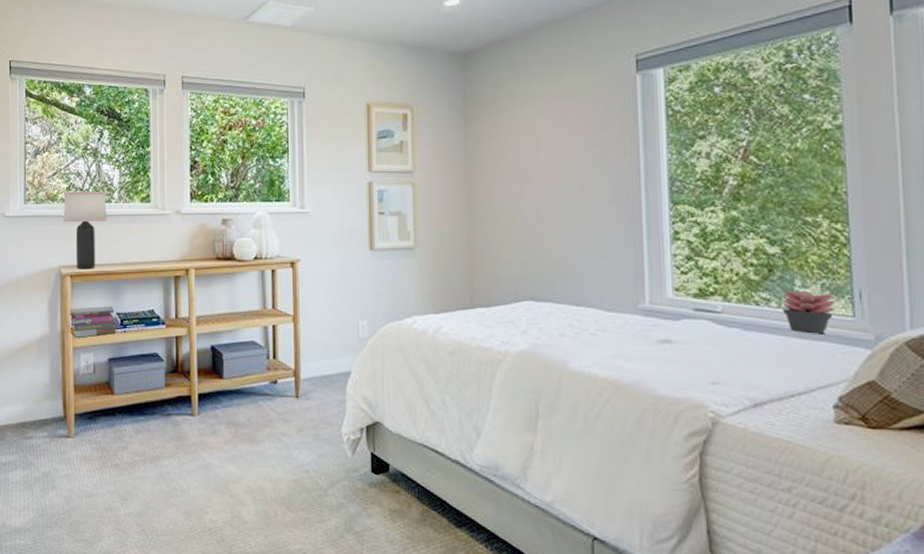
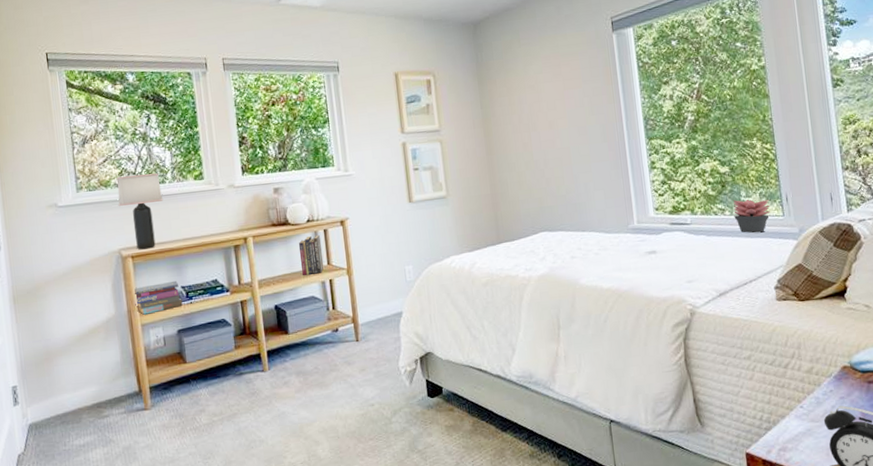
books: none [244,274,267,317] -> present [299,234,323,275]

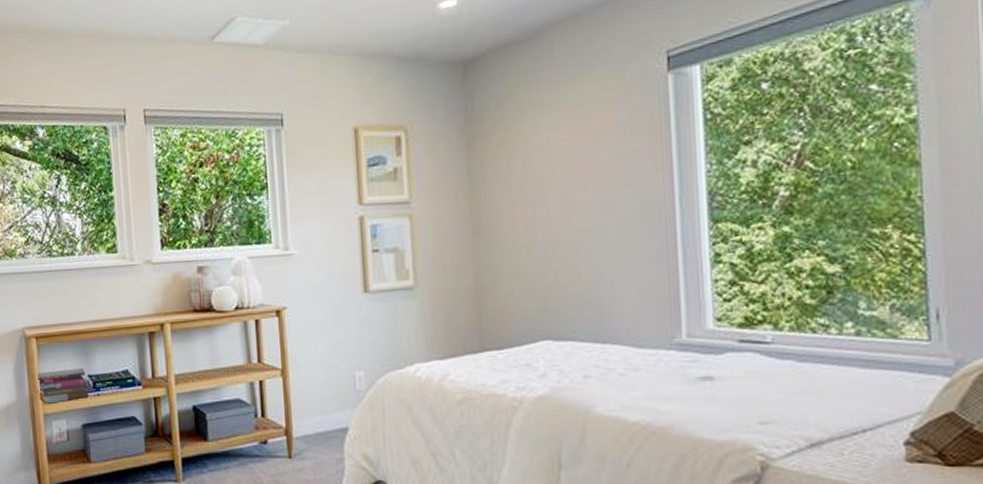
table lamp: present [117,173,164,250] -> none [23,243,72,330]
books: present [299,234,323,275] -> none [225,325,253,373]
succulent plant: present [733,199,770,234] -> none [844,313,908,363]

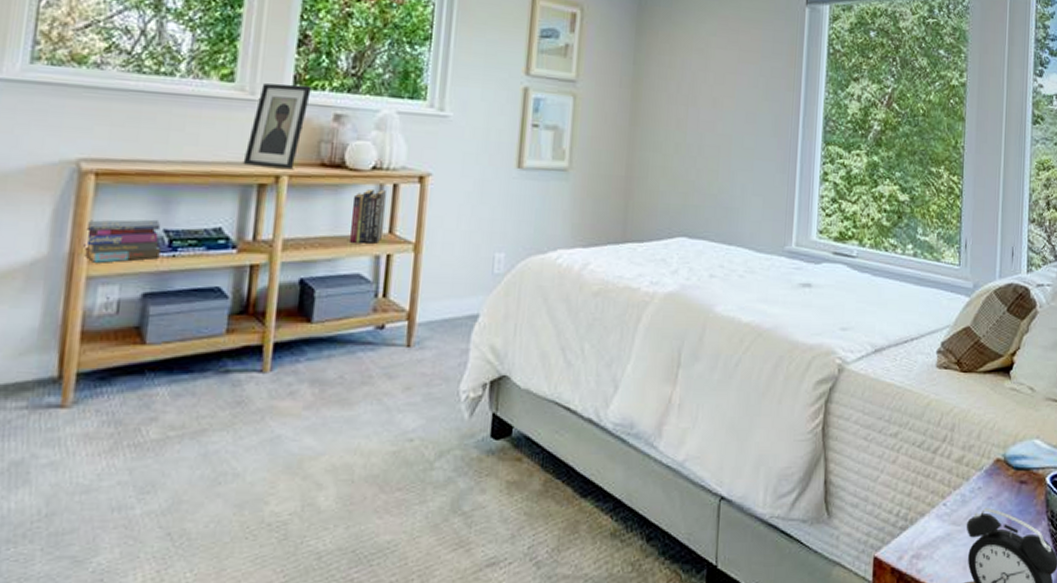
picture frame: none [134,246,176,319] -> present [243,83,311,170]
books: none [225,325,253,373] -> present [350,188,386,244]

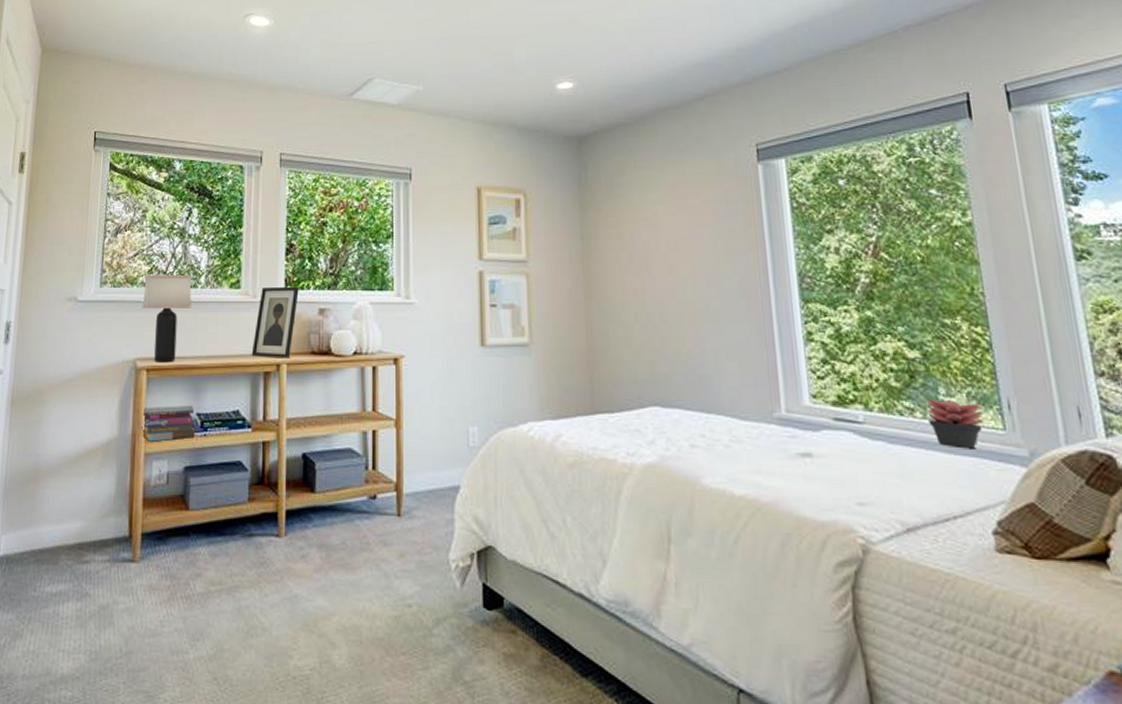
table lamp: none [92,53,167,167] -> present [141,274,192,363]
books: present [350,188,386,244] -> none [341,371,367,421]
succulent plant: none [906,237,948,282] -> present [927,398,984,449]

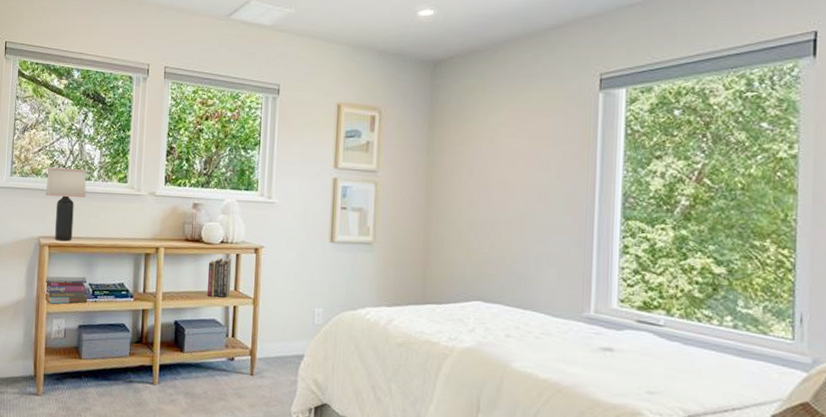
picture frame: present [251,286,299,359] -> none [135,182,177,244]
books: none [341,371,367,421] -> present [207,257,231,298]
succulent plant: present [927,398,984,449] -> none [723,309,777,354]

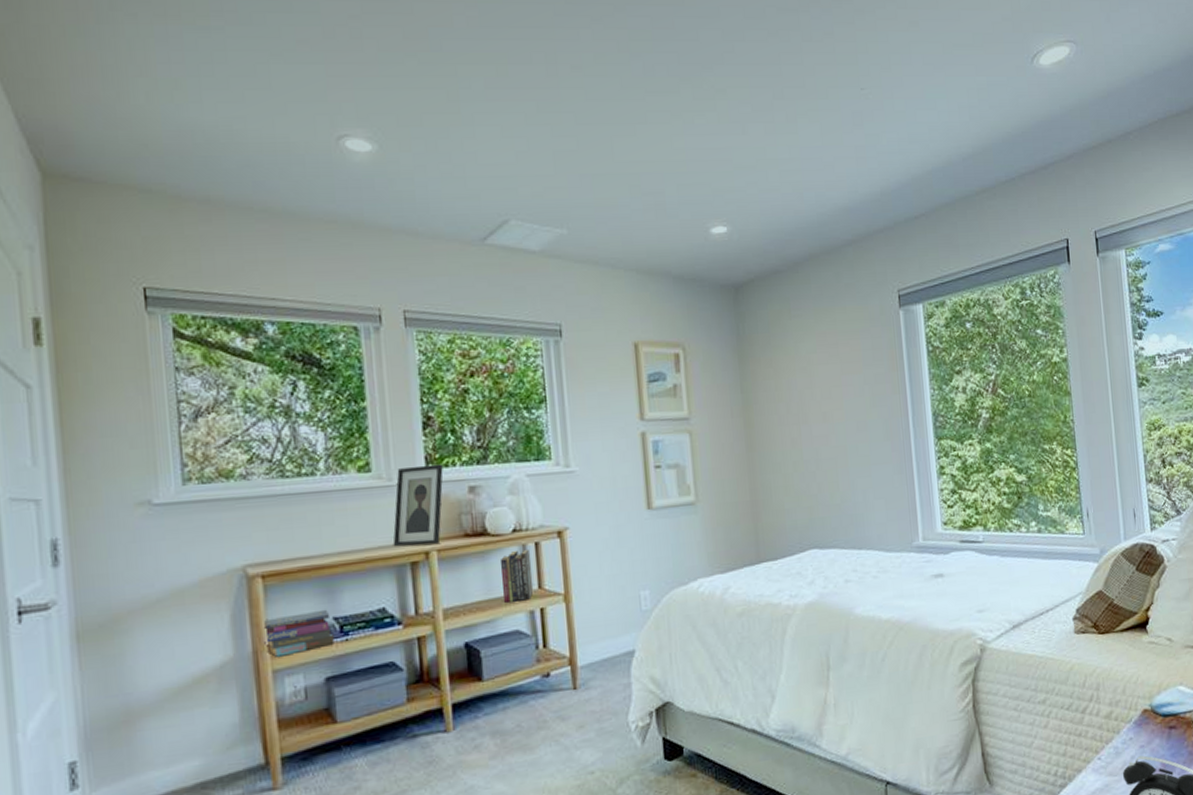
table lamp: present [45,167,87,241] -> none [244,462,312,567]
picture frame: none [135,182,177,244] -> present [393,464,444,547]

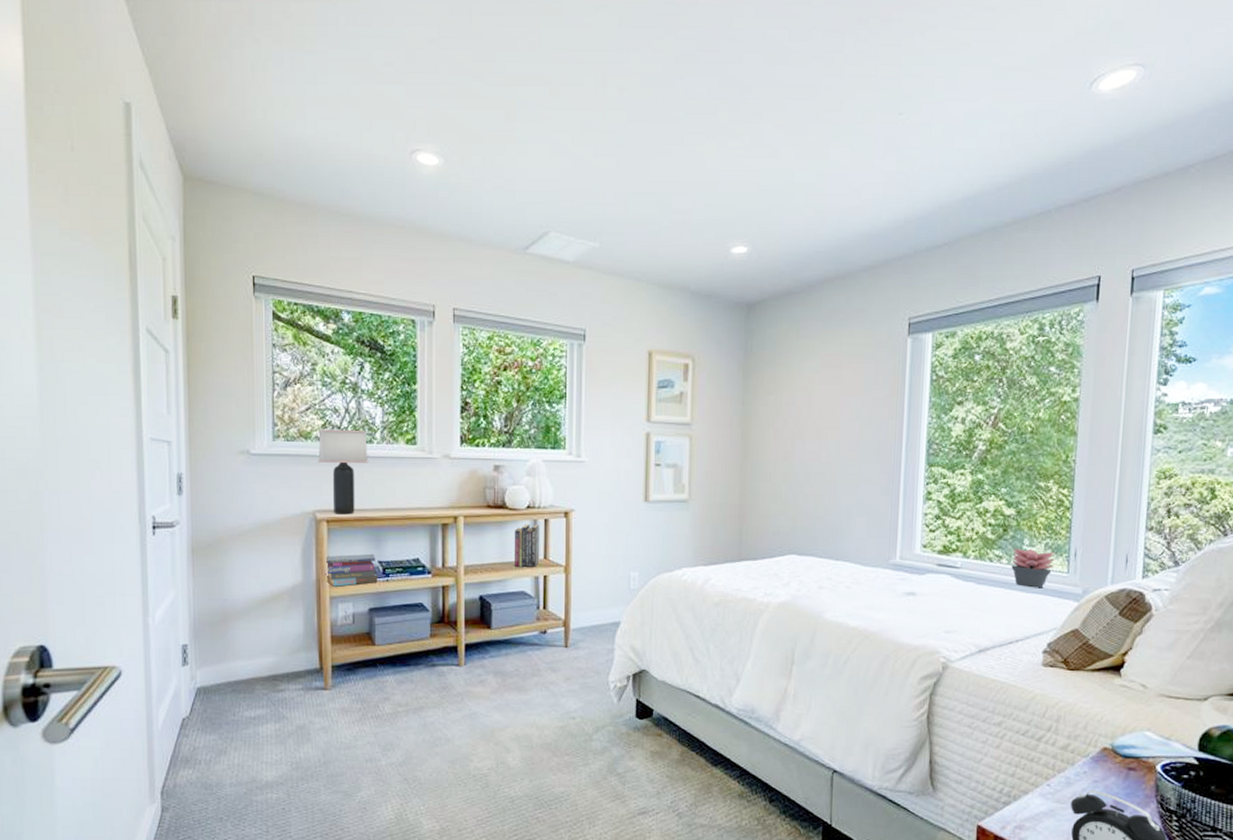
table lamp: none [244,462,312,567] -> present [317,429,369,515]
picture frame: present [393,464,444,547] -> none [429,443,474,512]
succulent plant: none [1030,514,1070,555] -> present [1011,548,1056,588]

